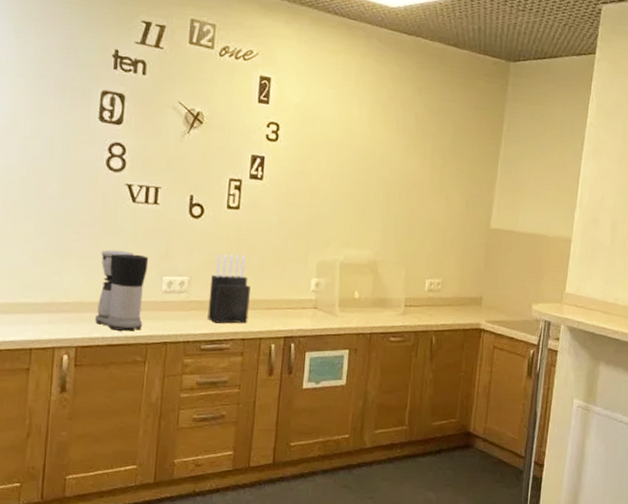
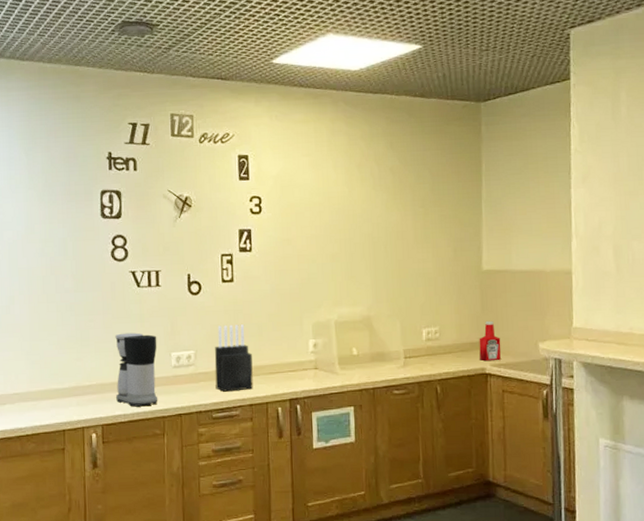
ketchup bottle: none [476,279,498,318] -> present [479,321,502,362]

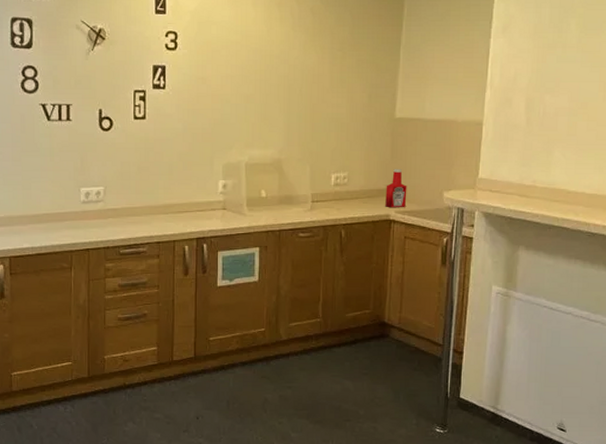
coffee maker: present [115,332,158,407] -> none [24,167,67,240]
knife block: present [214,324,253,392] -> none [123,163,161,229]

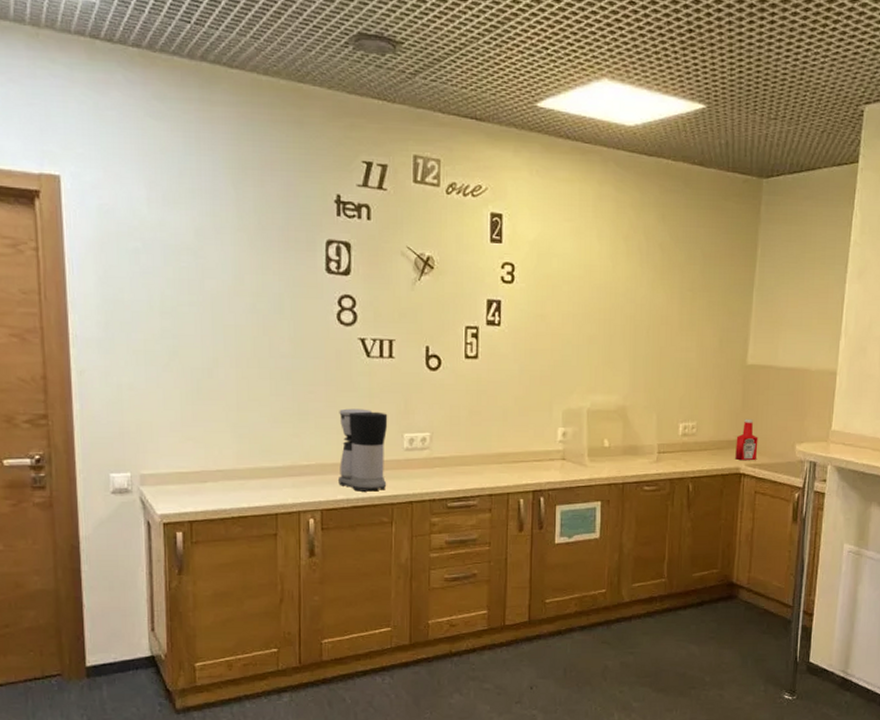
coffee maker: none [24,167,67,240] -> present [338,408,388,492]

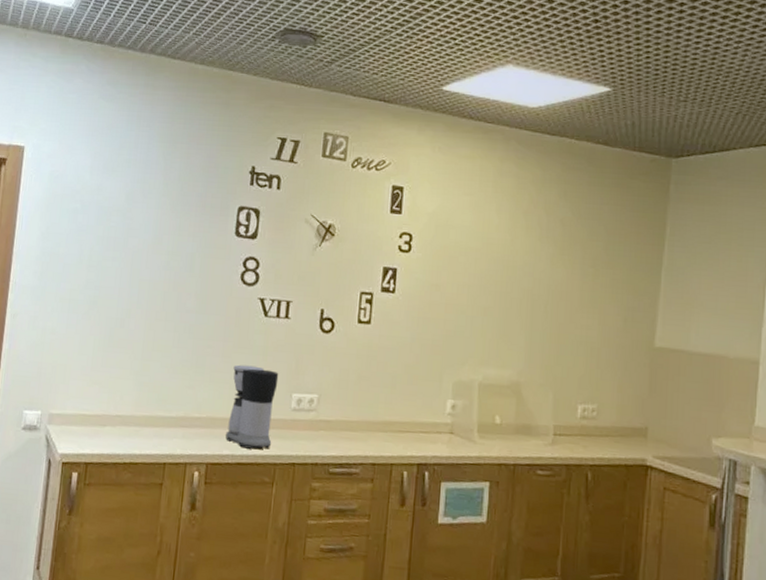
ketchup bottle: present [735,419,758,461] -> none [641,406,668,452]

